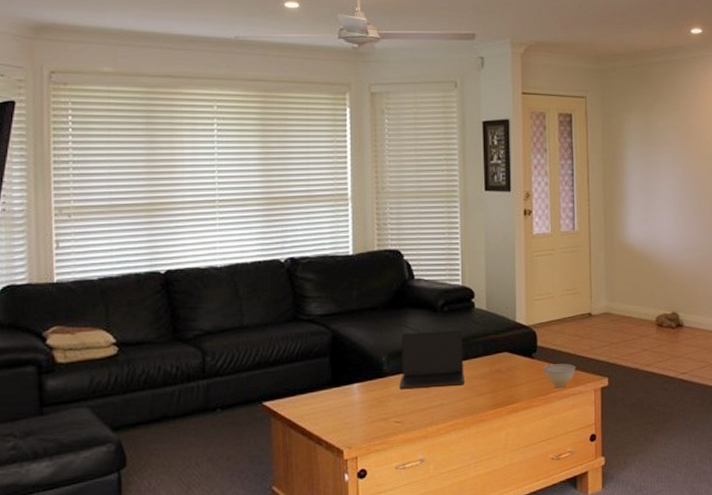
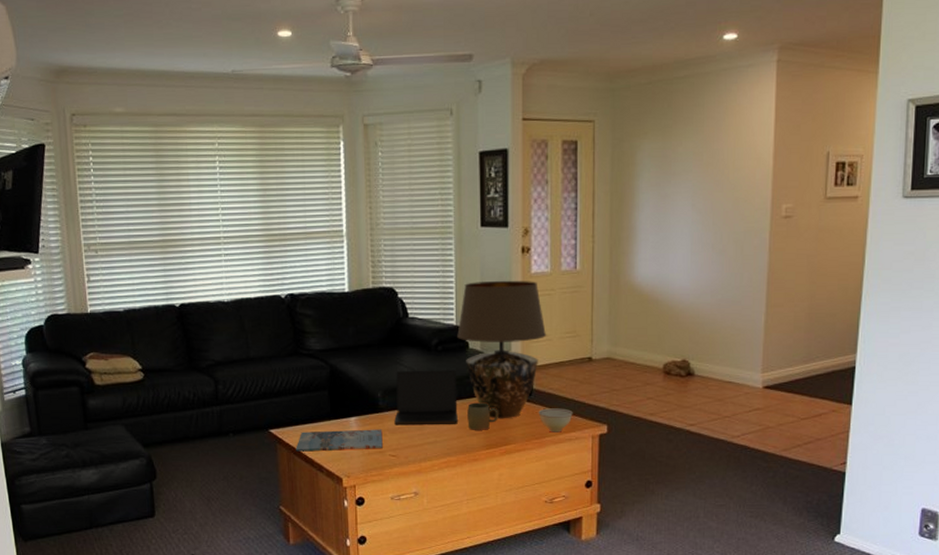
magazine: none [292,395,387,425] -> present [295,429,383,452]
table lamp: none [463,241,549,377] -> present [457,280,547,418]
mug: none [474,361,505,390] -> present [467,402,498,430]

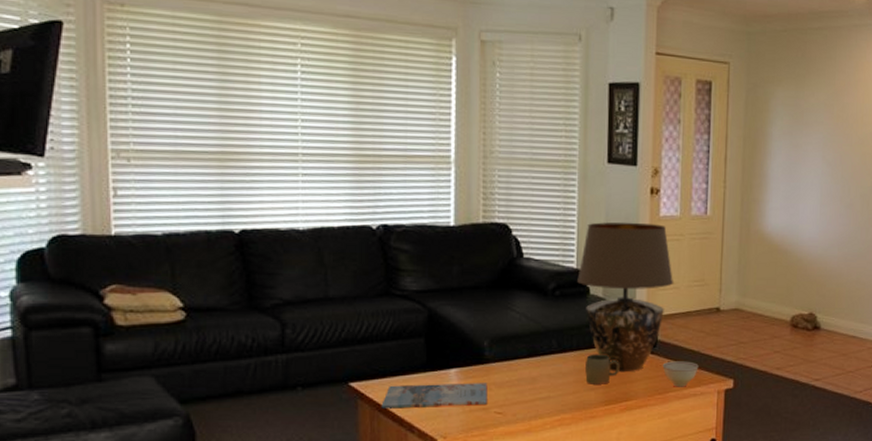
laptop: present [394,370,458,425] -> none [502,317,575,379]

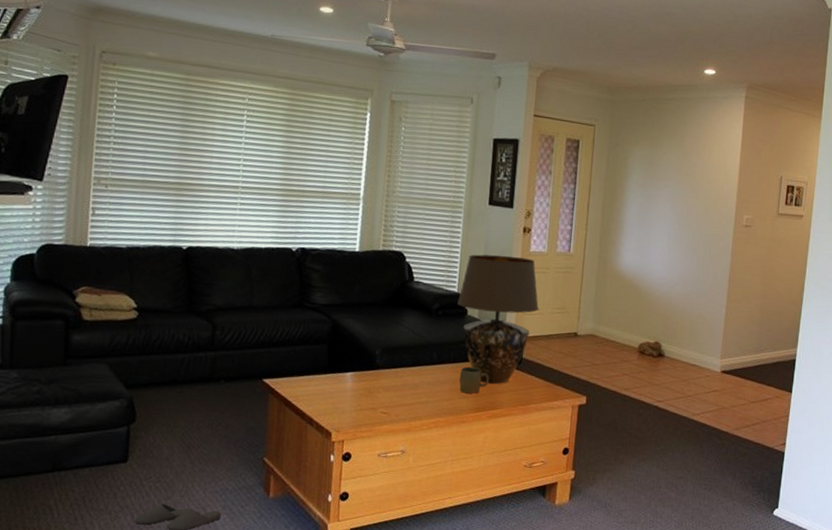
magazine: present [381,383,488,409] -> none [287,383,377,406]
bowl: present [662,361,699,387] -> none [525,377,557,401]

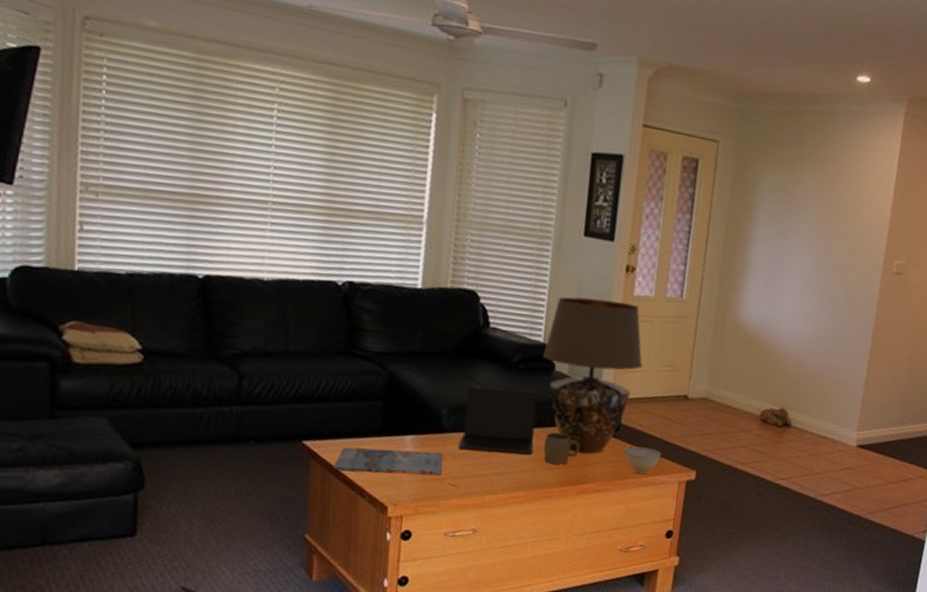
magazine: none [287,383,377,406] -> present [333,447,443,476]
laptop: none [389,331,453,386] -> present [458,387,537,455]
bowl: none [525,377,557,401] -> present [623,446,661,475]

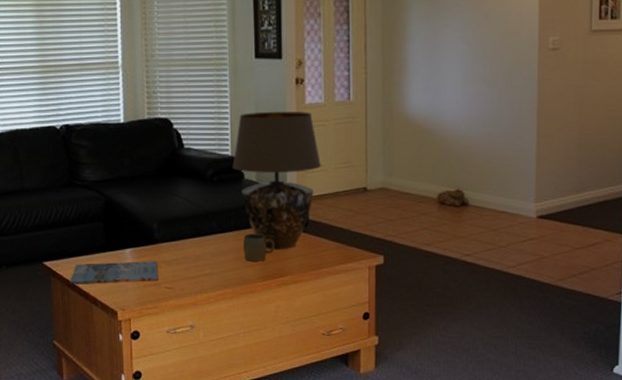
laptop: present [458,387,537,455] -> none [170,200,234,257]
bowl: present [623,446,661,475] -> none [314,239,349,263]

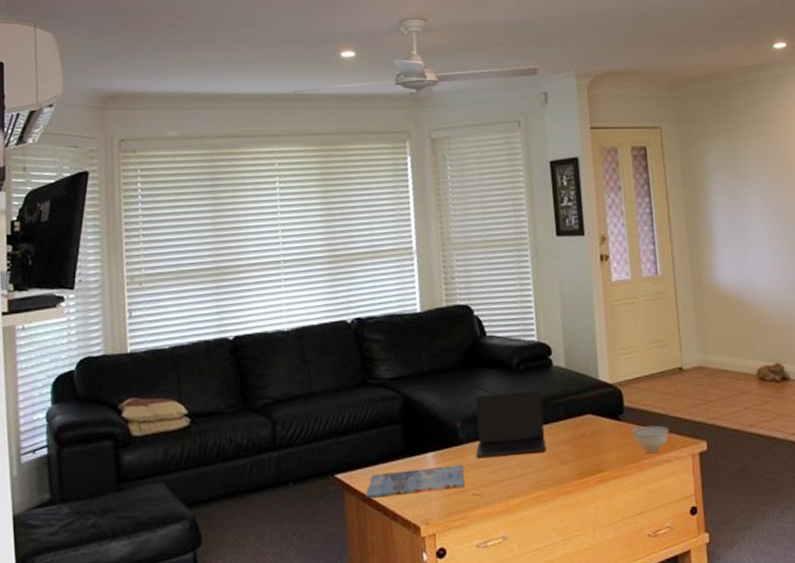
laptop: none [170,200,234,257] -> present [476,391,546,459]
table lamp: present [232,111,322,249] -> none [539,289,634,442]
mug: present [243,233,274,262] -> none [555,425,590,458]
bowl: none [314,239,349,263] -> present [632,425,669,454]

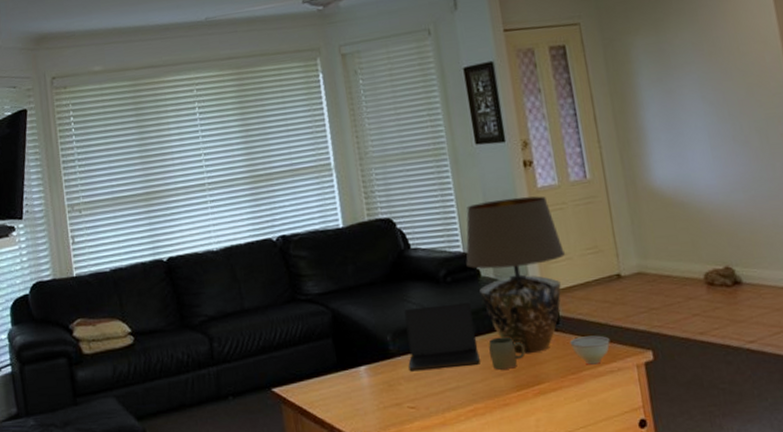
magazine: present [365,464,464,499] -> none [302,377,399,412]
table lamp: none [539,289,634,442] -> present [466,196,566,354]
mug: none [555,425,590,458] -> present [488,336,526,370]

